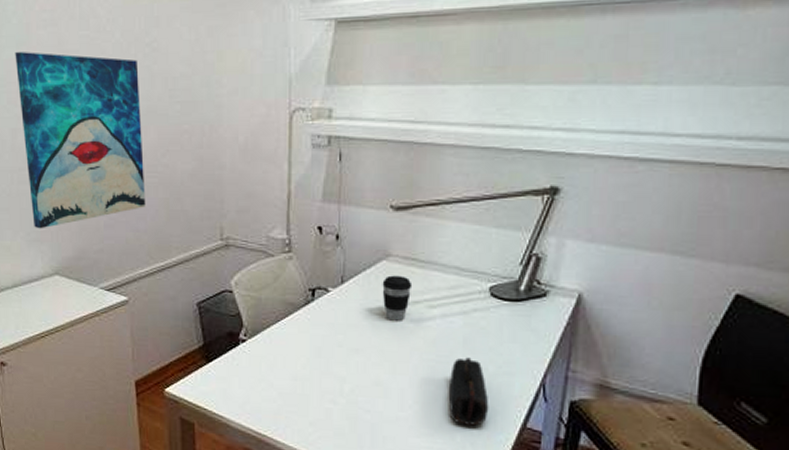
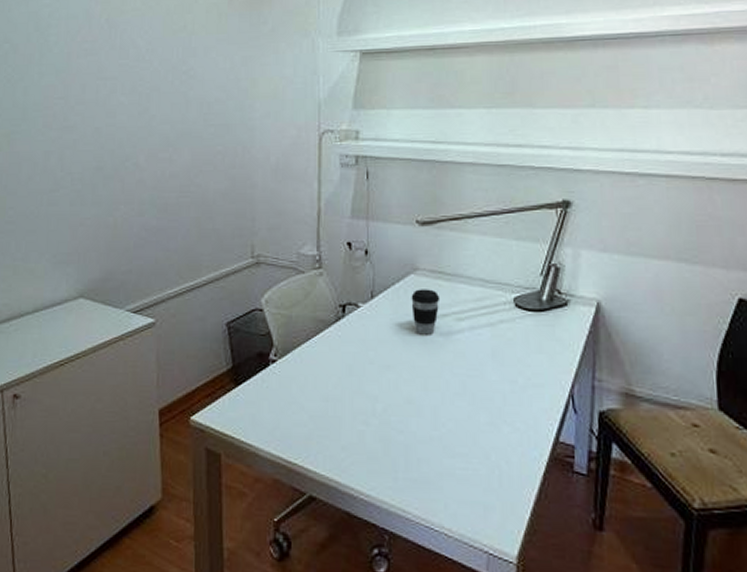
wall art: present [15,52,146,229] -> none [53,79,178,251]
pencil case: present [449,357,489,426] -> none [481,370,522,442]

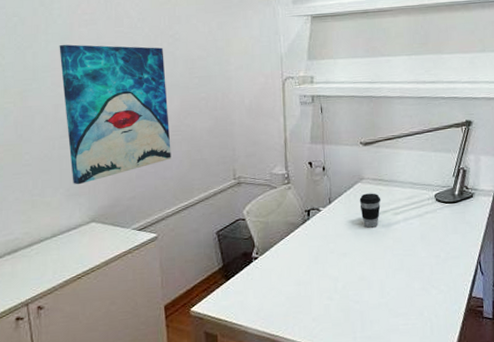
wall art: none [53,79,178,251] -> present [59,44,171,185]

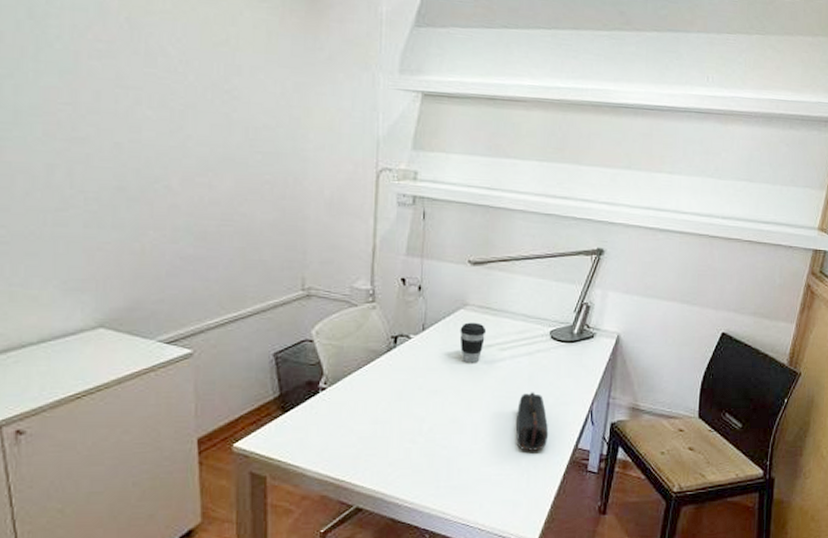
wall art: present [59,44,171,185] -> none [56,80,218,277]
pencil case: none [414,249,445,302] -> present [516,392,549,451]

